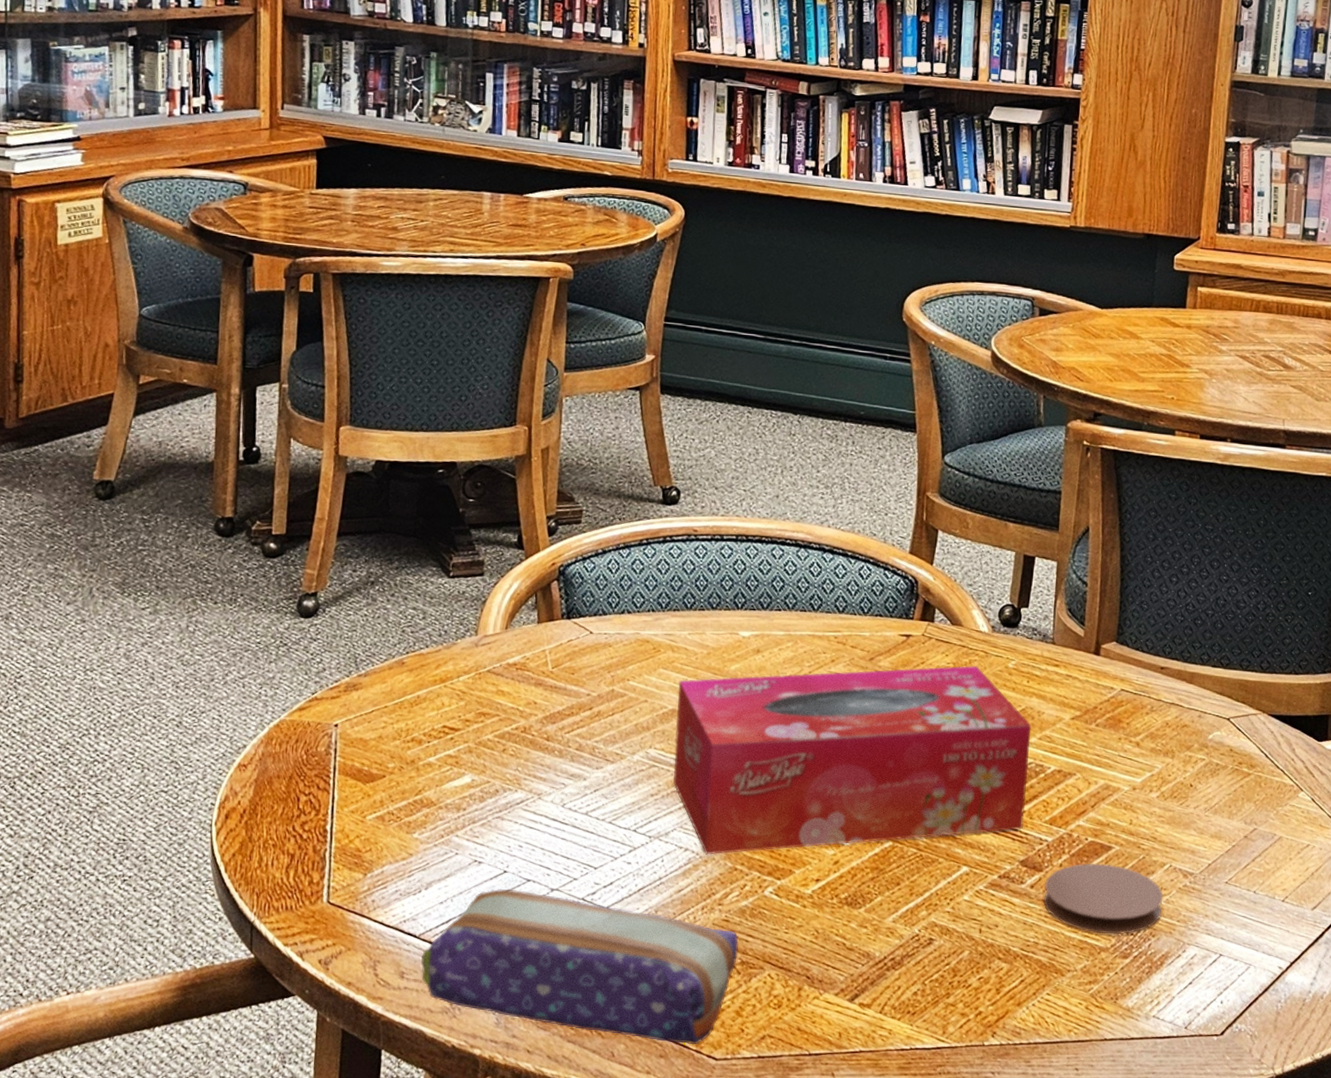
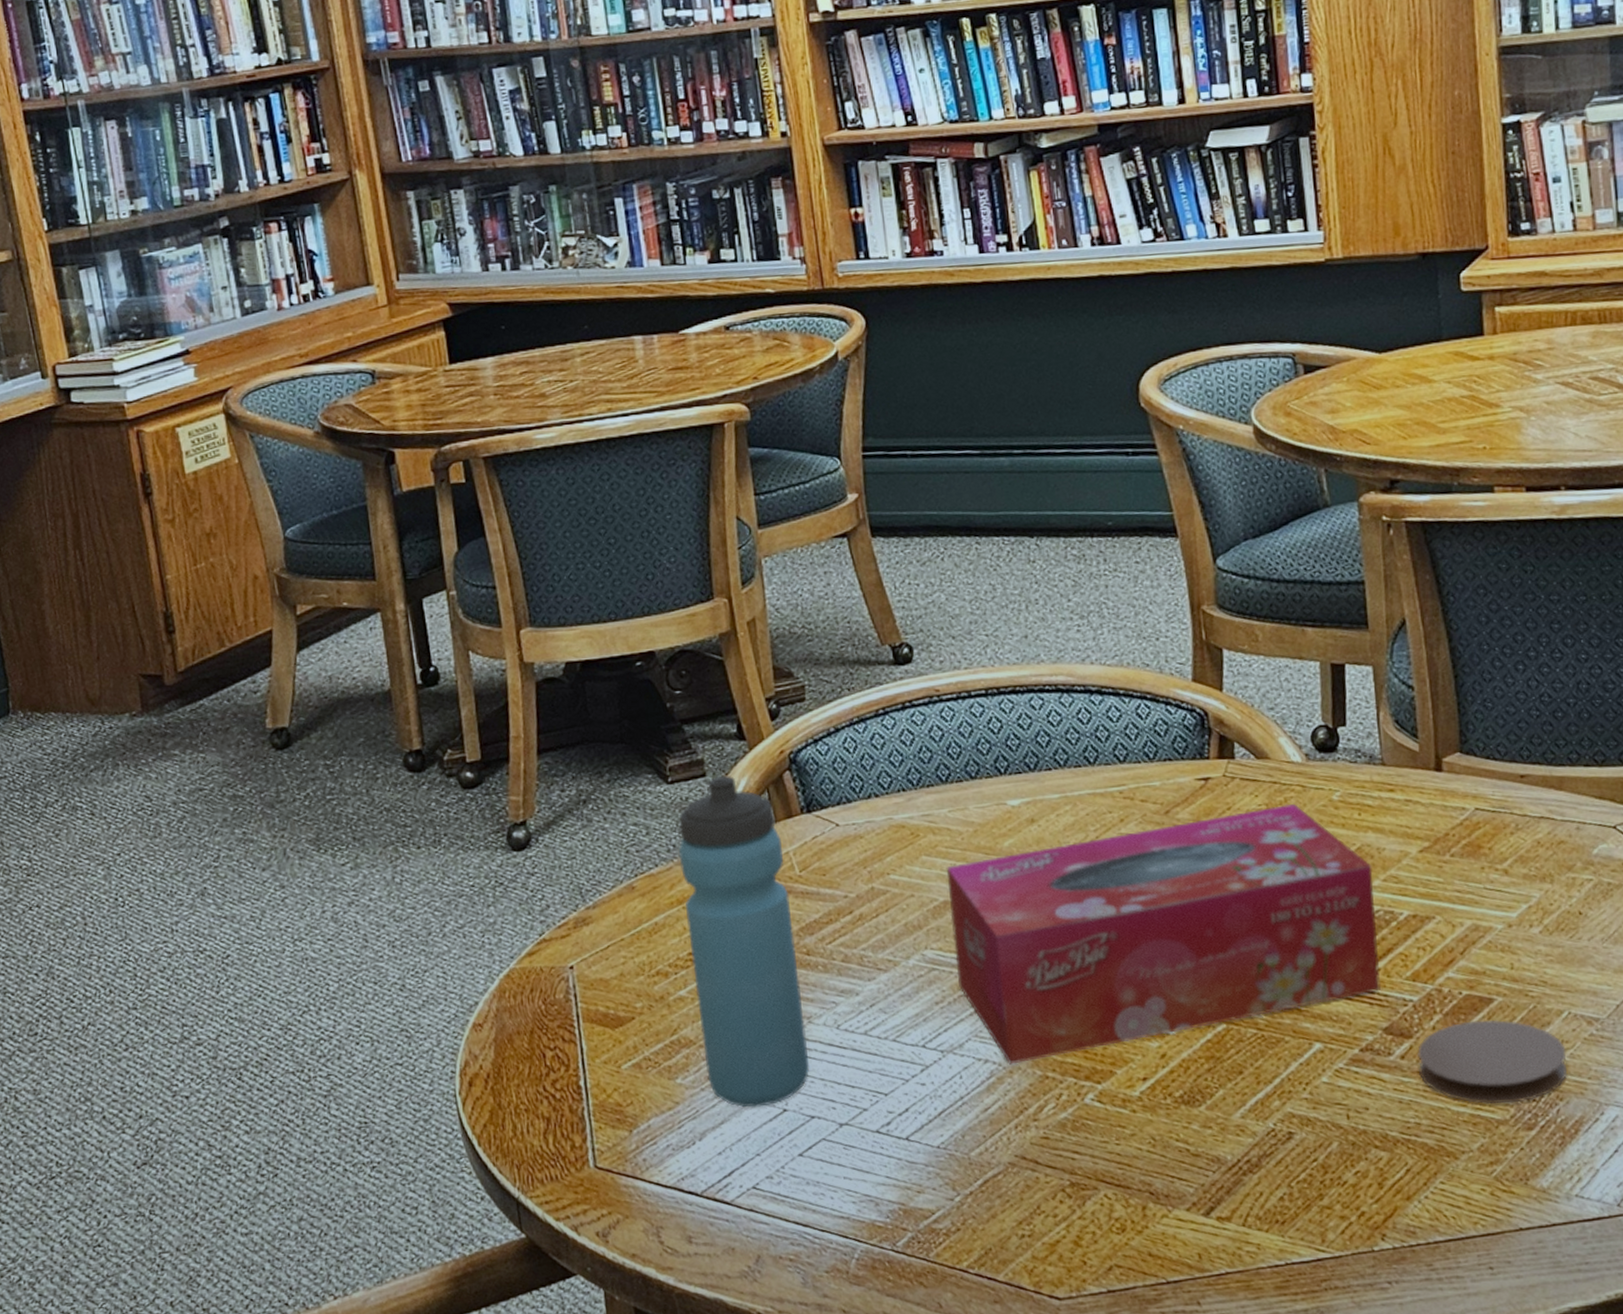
pencil case: present [421,889,739,1045] -> none [708,1129,1065,1286]
water bottle: none [442,576,540,866] -> present [679,776,810,1107]

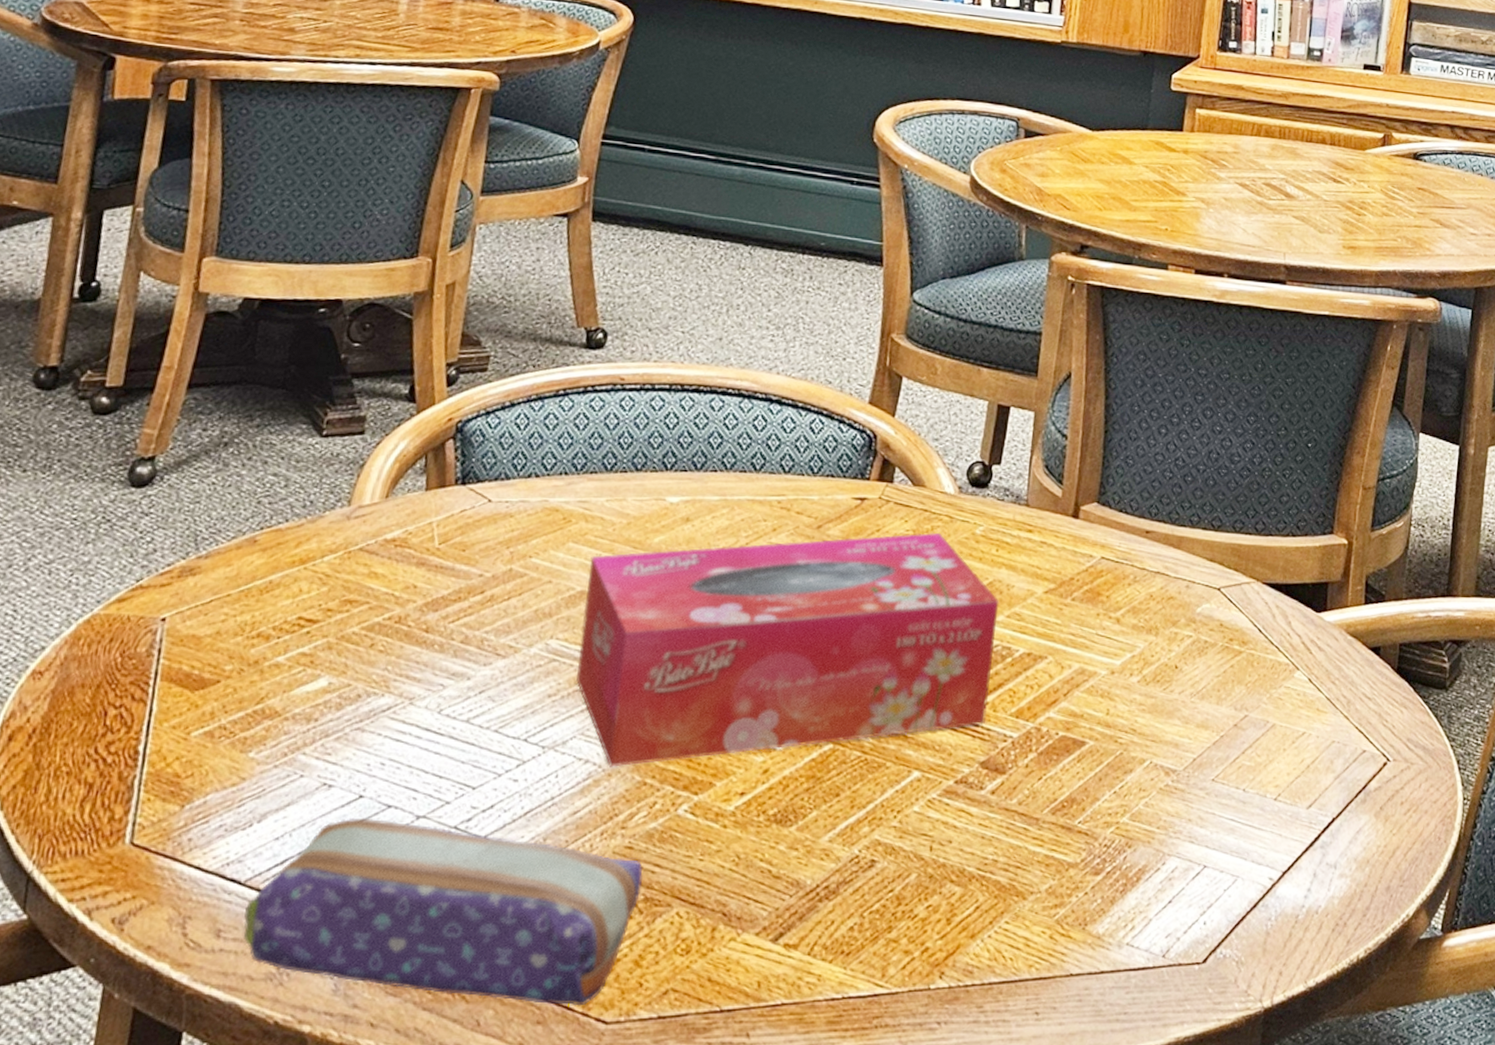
water bottle: present [679,776,810,1107] -> none [284,435,428,791]
pencil case: none [708,1129,1065,1286] -> present [243,819,643,1006]
coaster: present [1418,1019,1568,1105] -> none [1005,762,1142,847]

